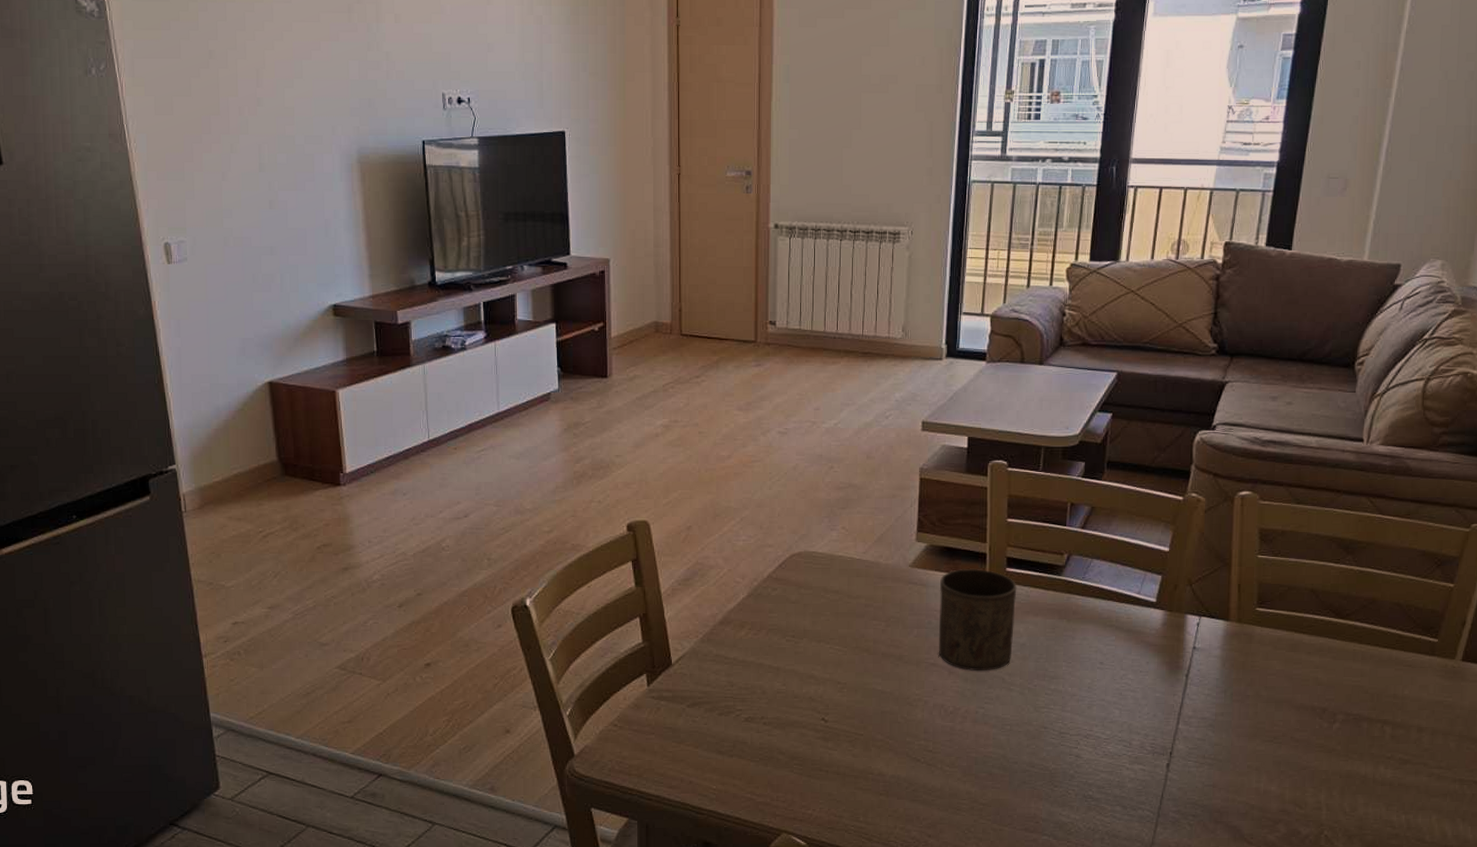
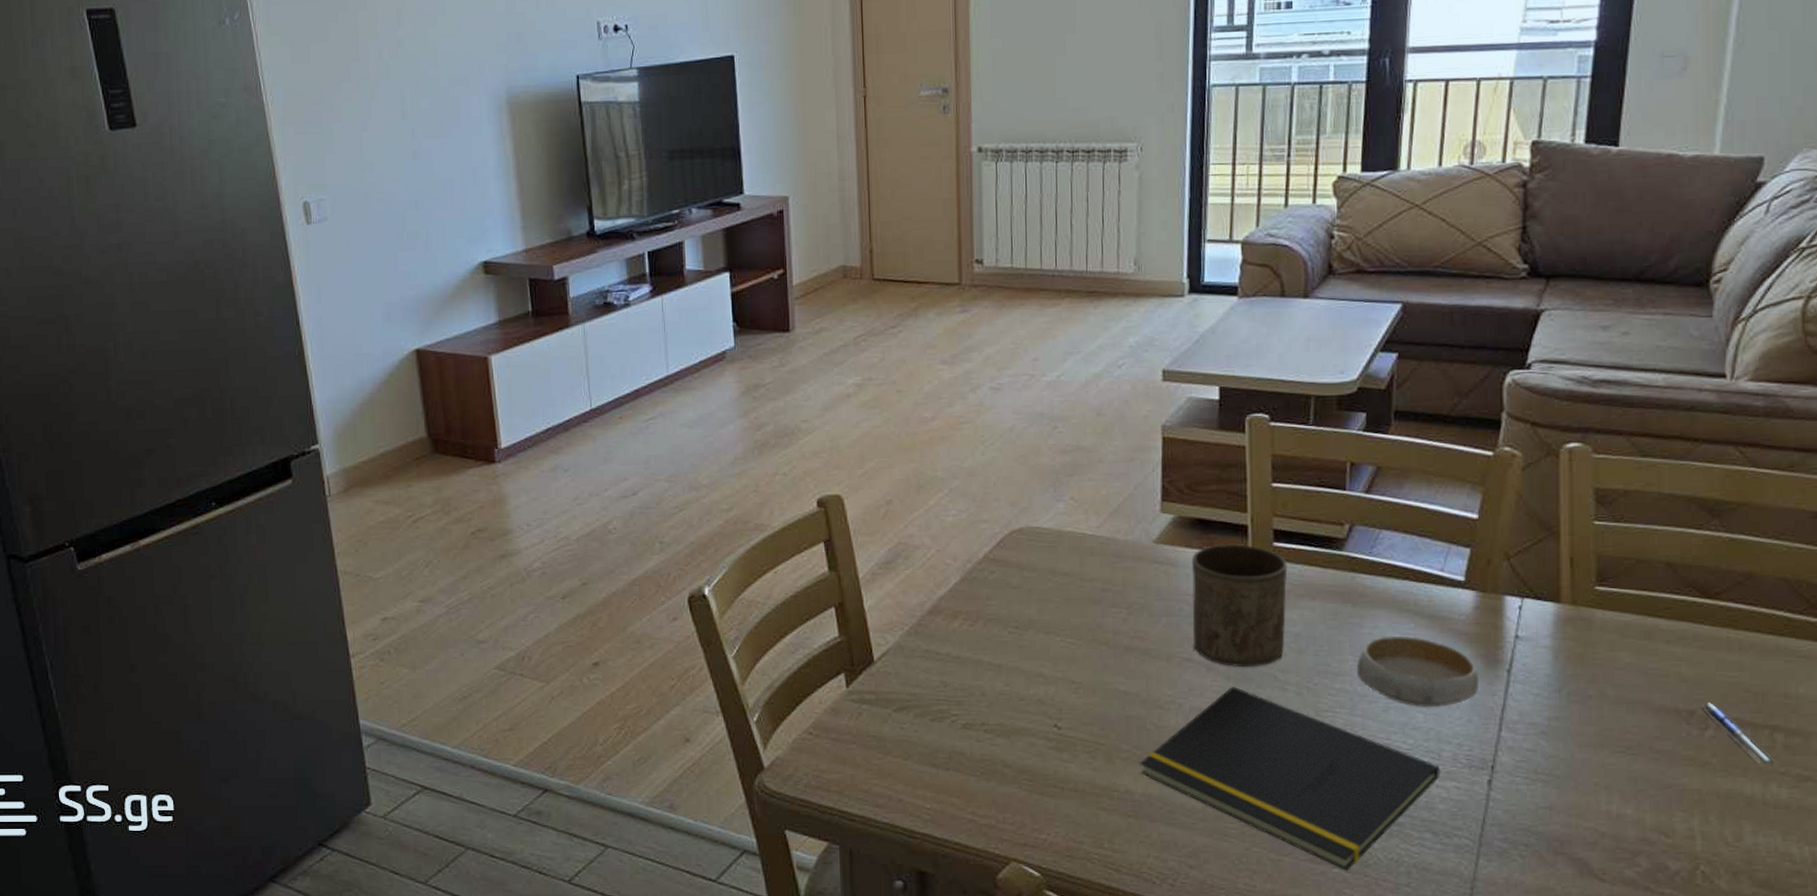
notepad: none [891,687,1130,838] -> present [1140,686,1440,871]
bowl: none [1068,646,1164,705] -> present [1356,635,1480,708]
pen: none [1331,702,1387,753] -> present [1700,702,1779,767]

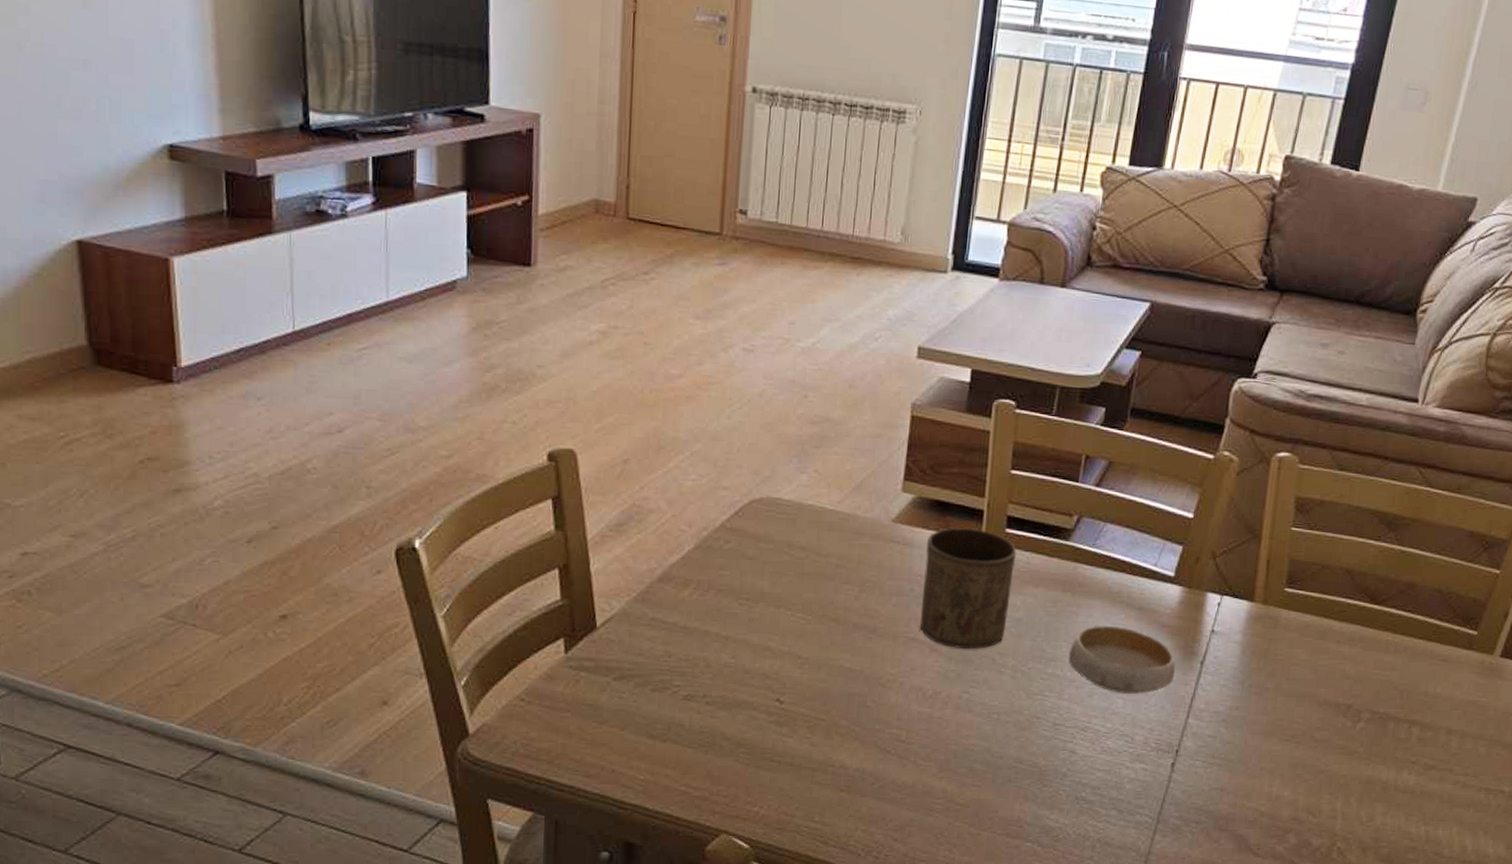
notepad: present [1140,686,1440,871] -> none [857,667,1132,845]
pen: present [1700,702,1779,767] -> none [1356,698,1412,757]

